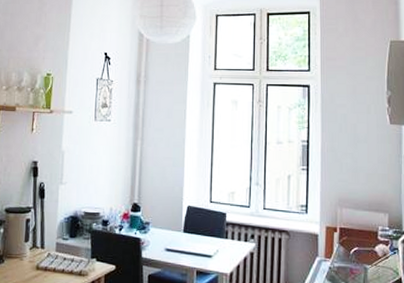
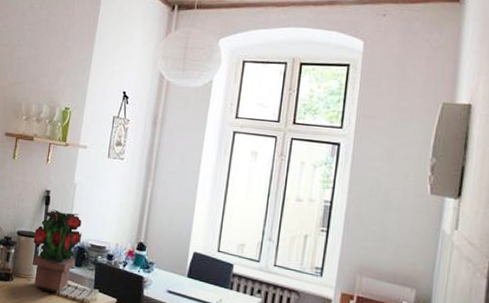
potted plant: none [23,180,75,269] -> present [33,209,82,293]

